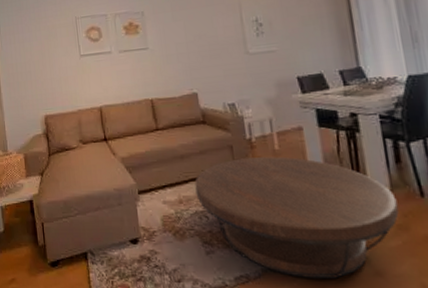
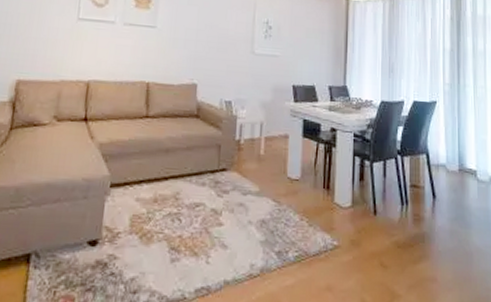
coffee table: present [194,156,399,280] -> none [173,159,355,293]

